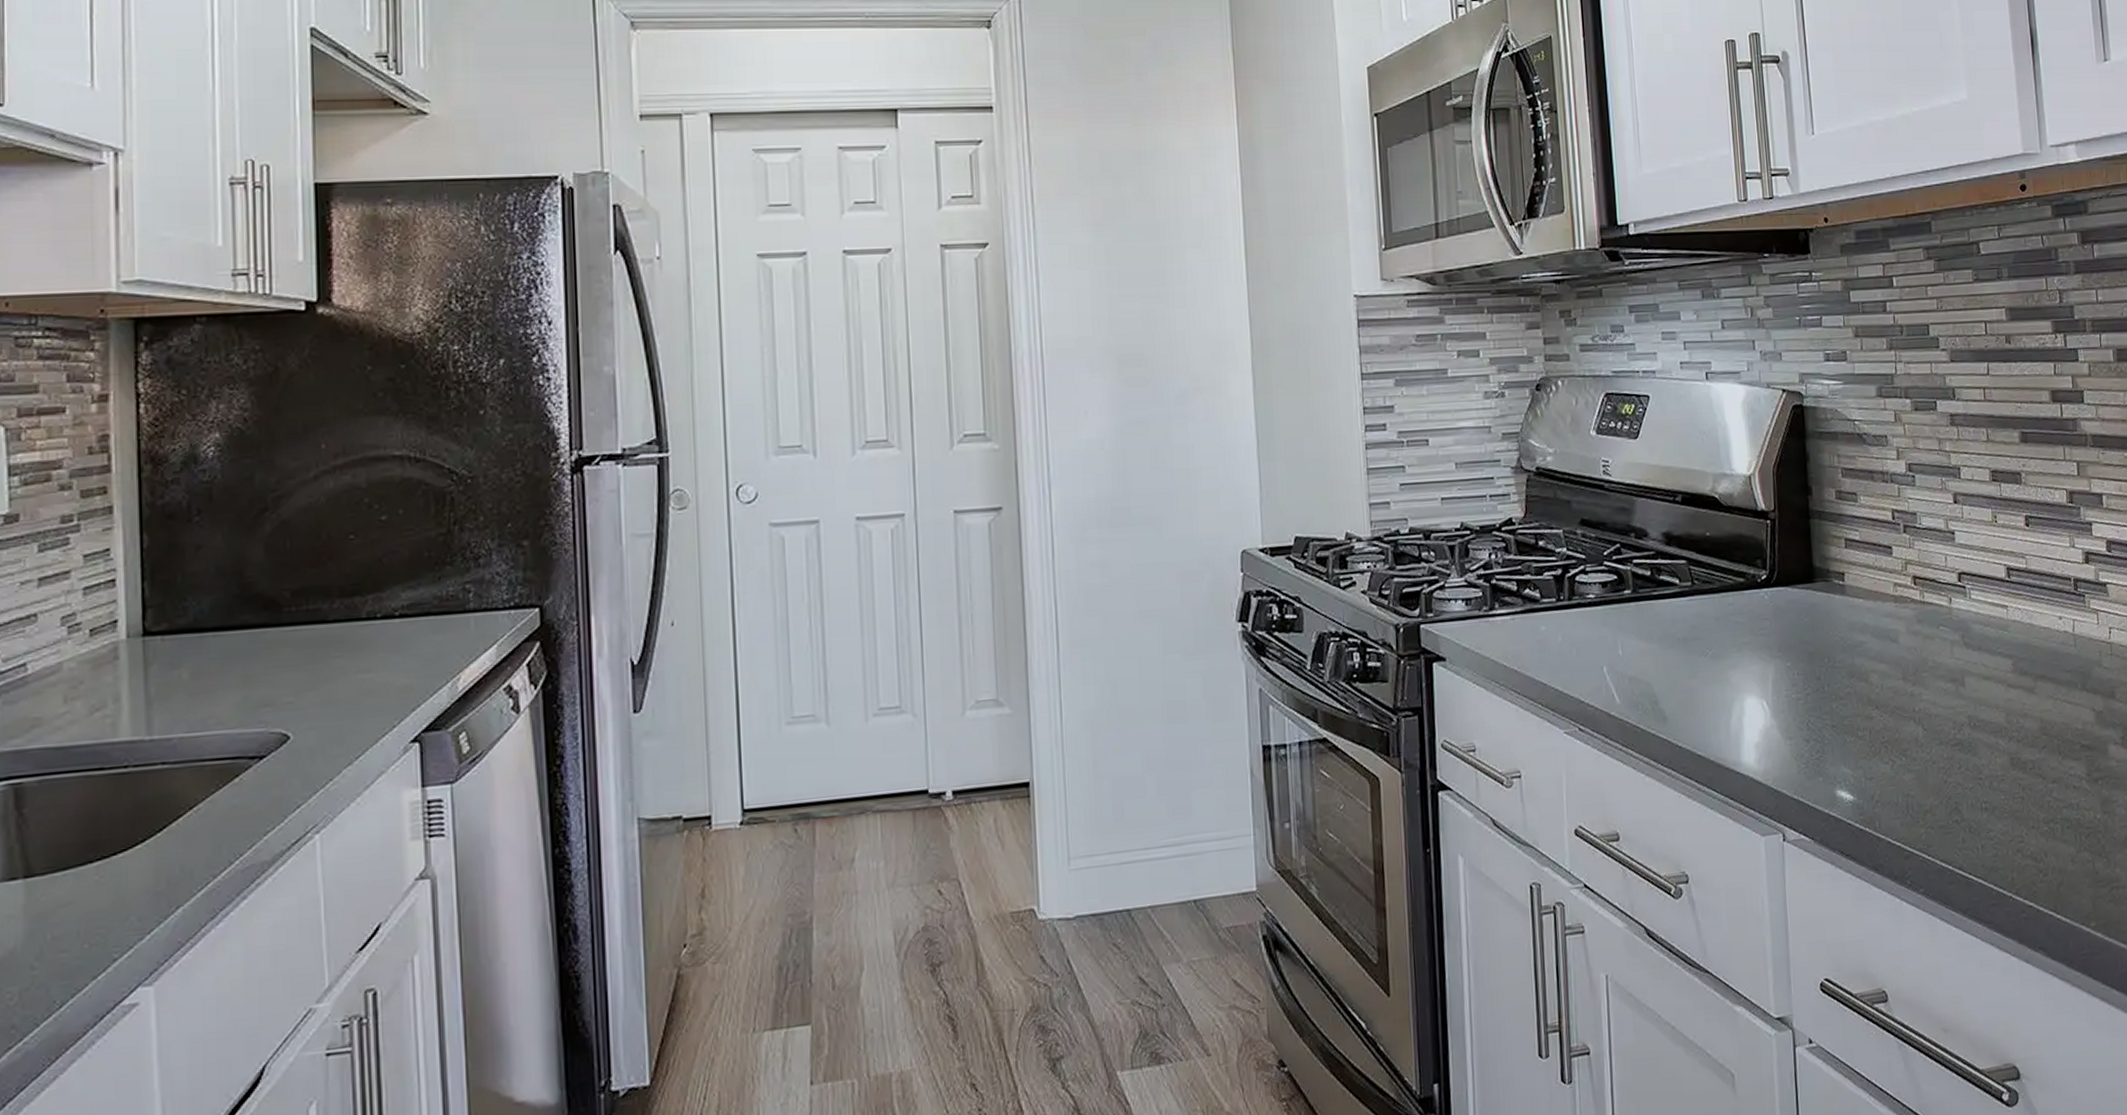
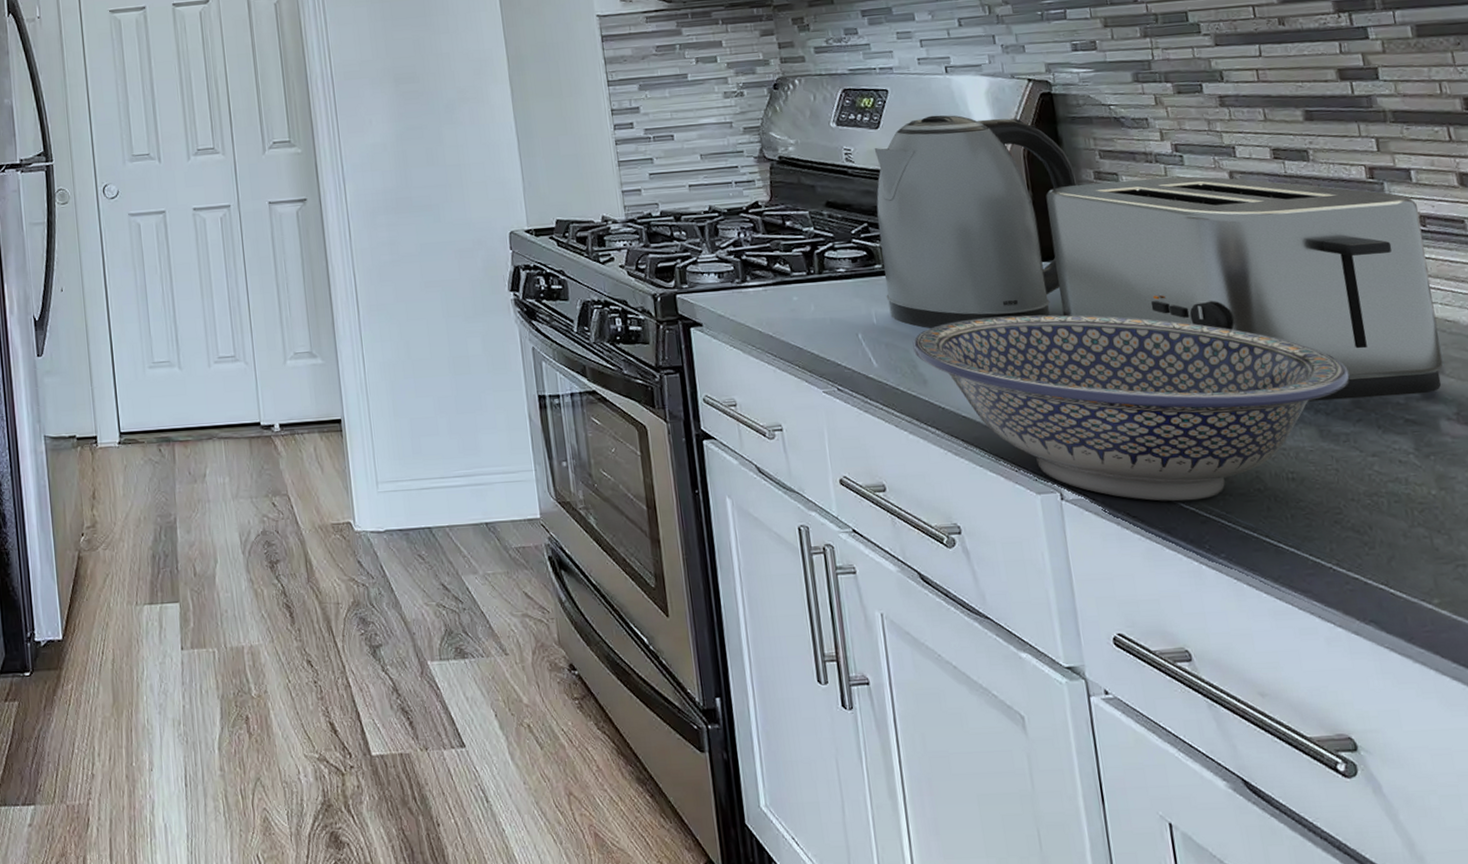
kettle: none [1629,425,1820,661] -> present [874,115,1078,329]
bowl: none [1655,643,2040,838] -> present [912,314,1350,501]
toaster: none [1790,497,2115,730] -> present [1046,176,1443,402]

